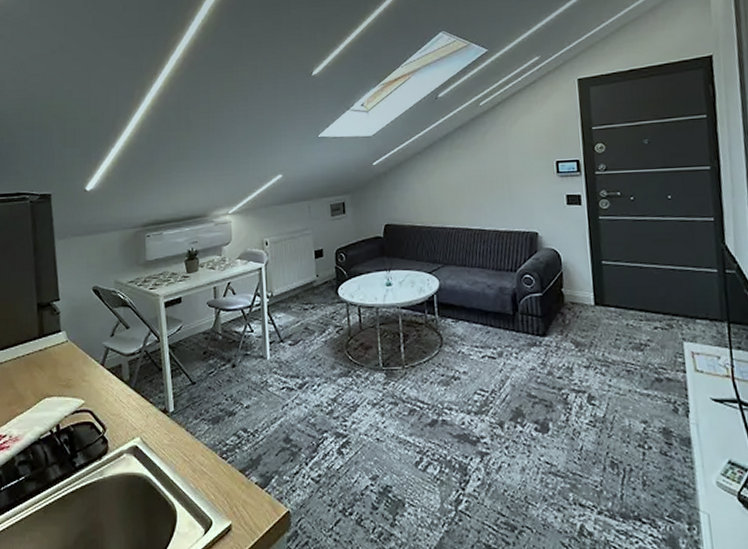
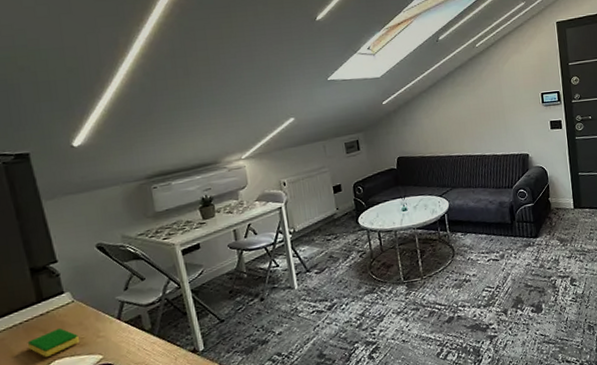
dish sponge: none [25,367,67,393] -> present [27,328,79,357]

